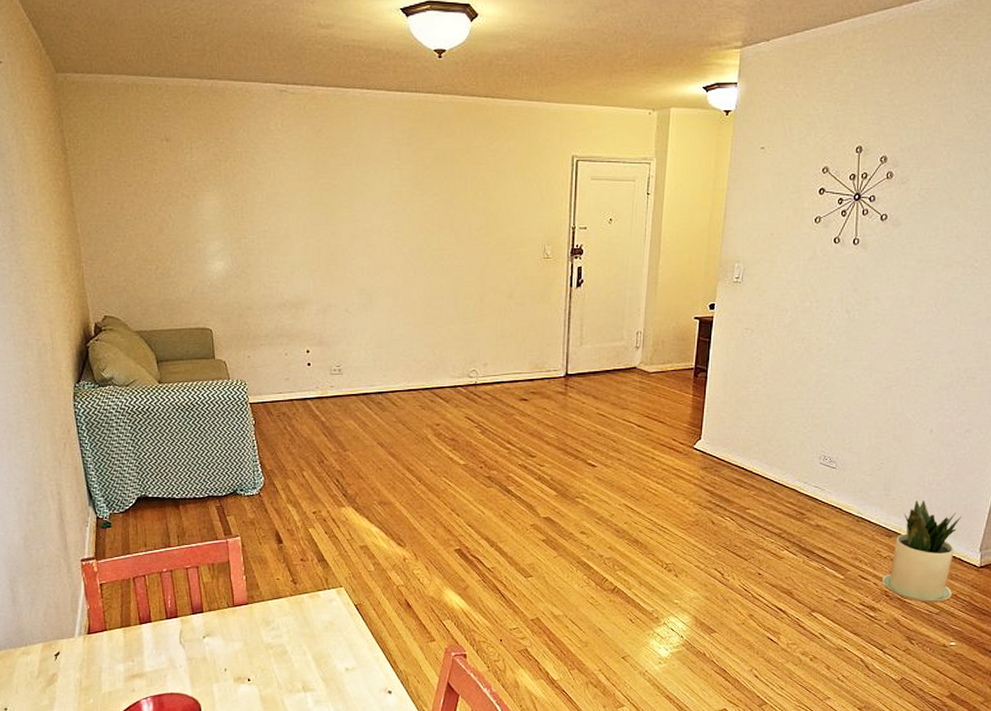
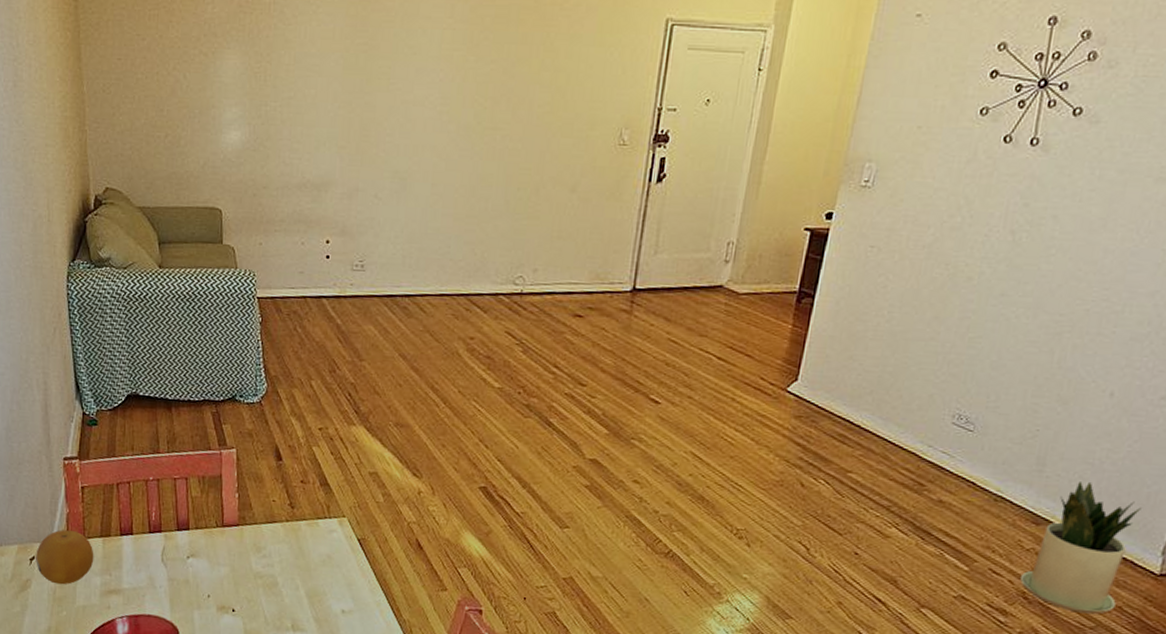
fruit: none [60,624,117,675] -> present [36,529,94,585]

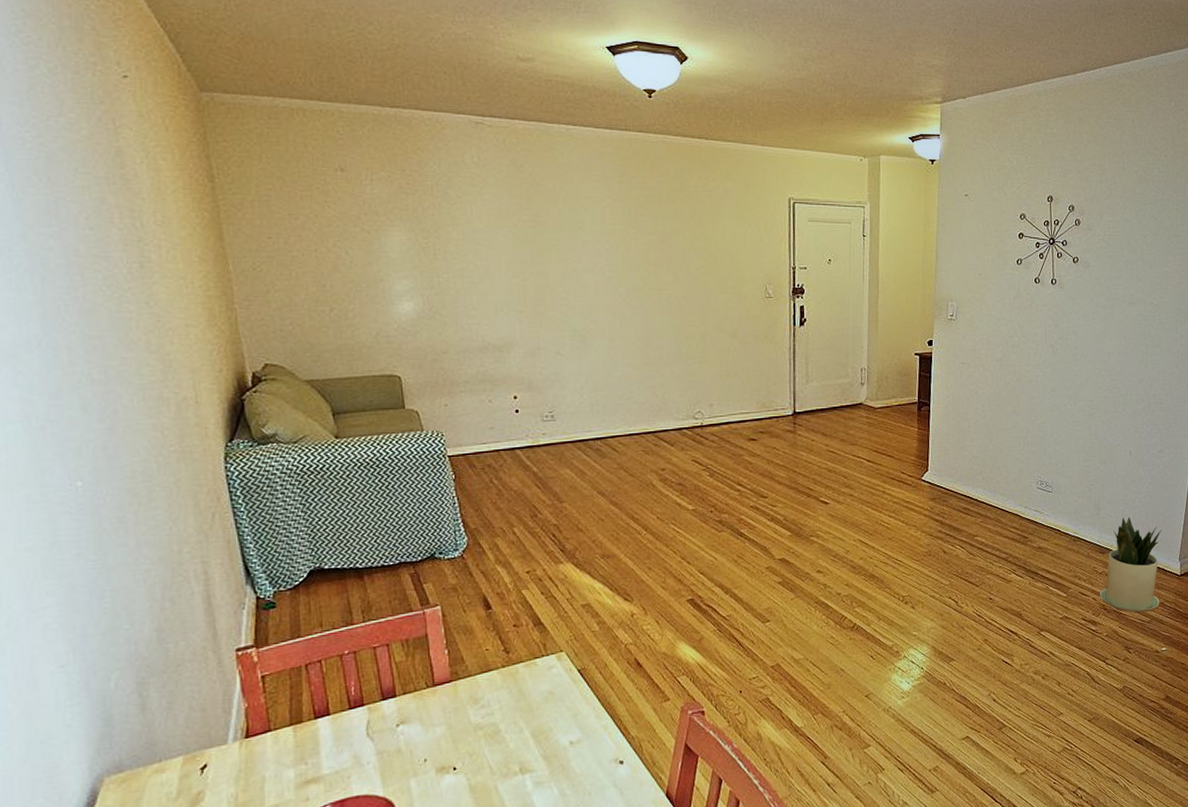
fruit: present [36,529,94,585] -> none [208,725,284,789]

